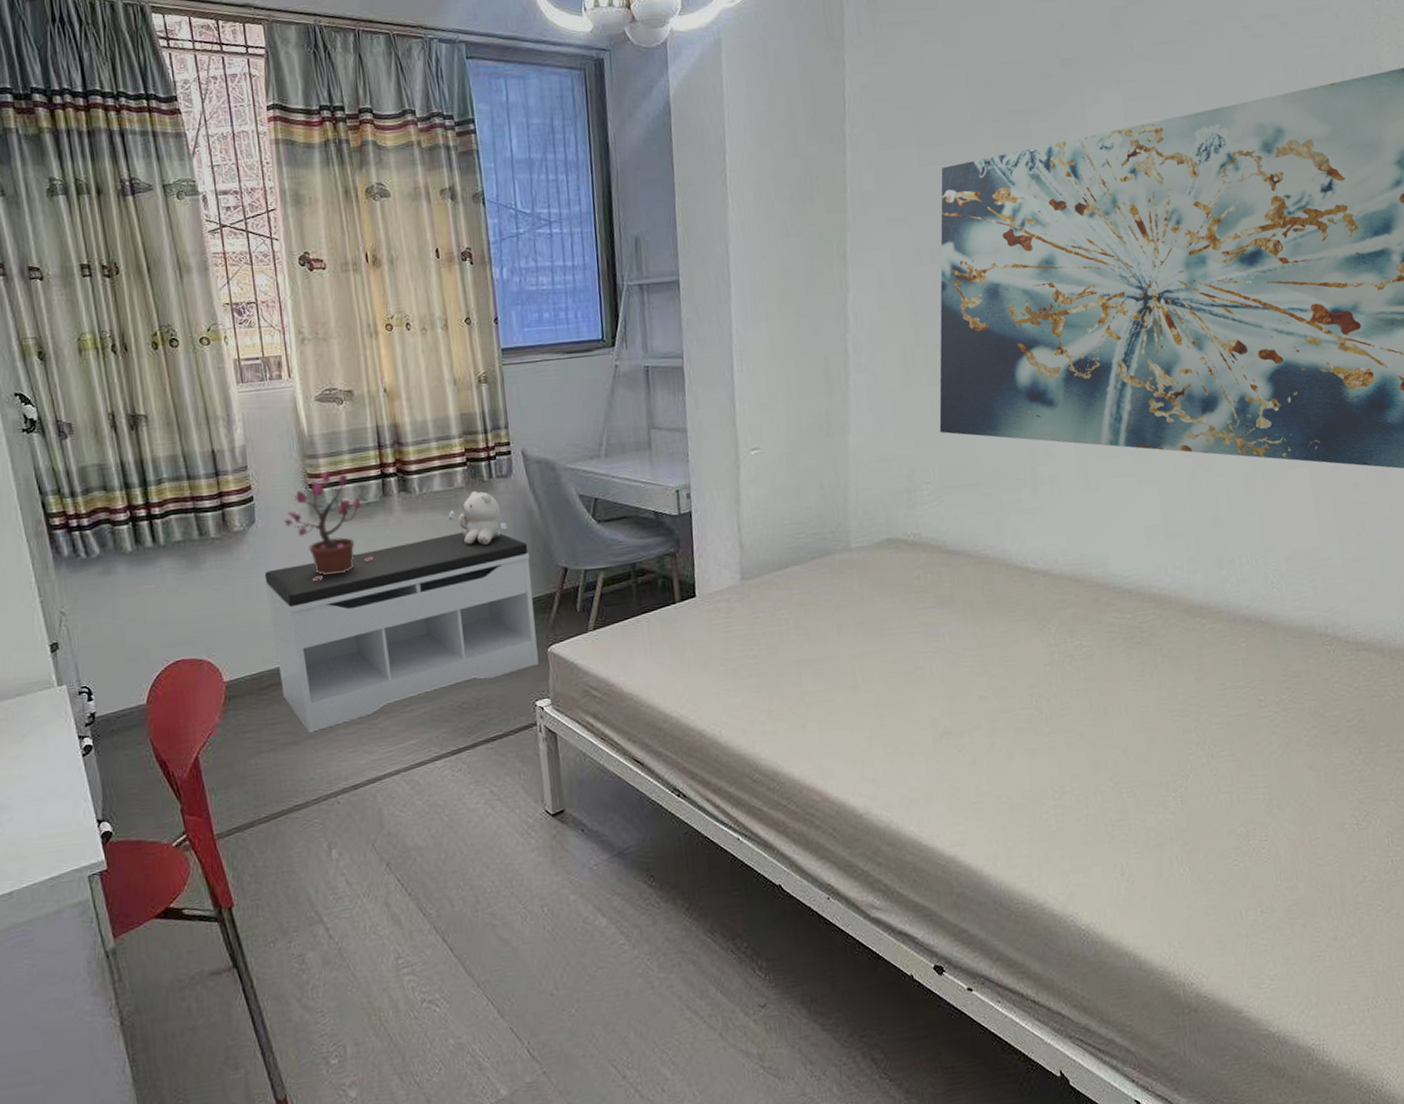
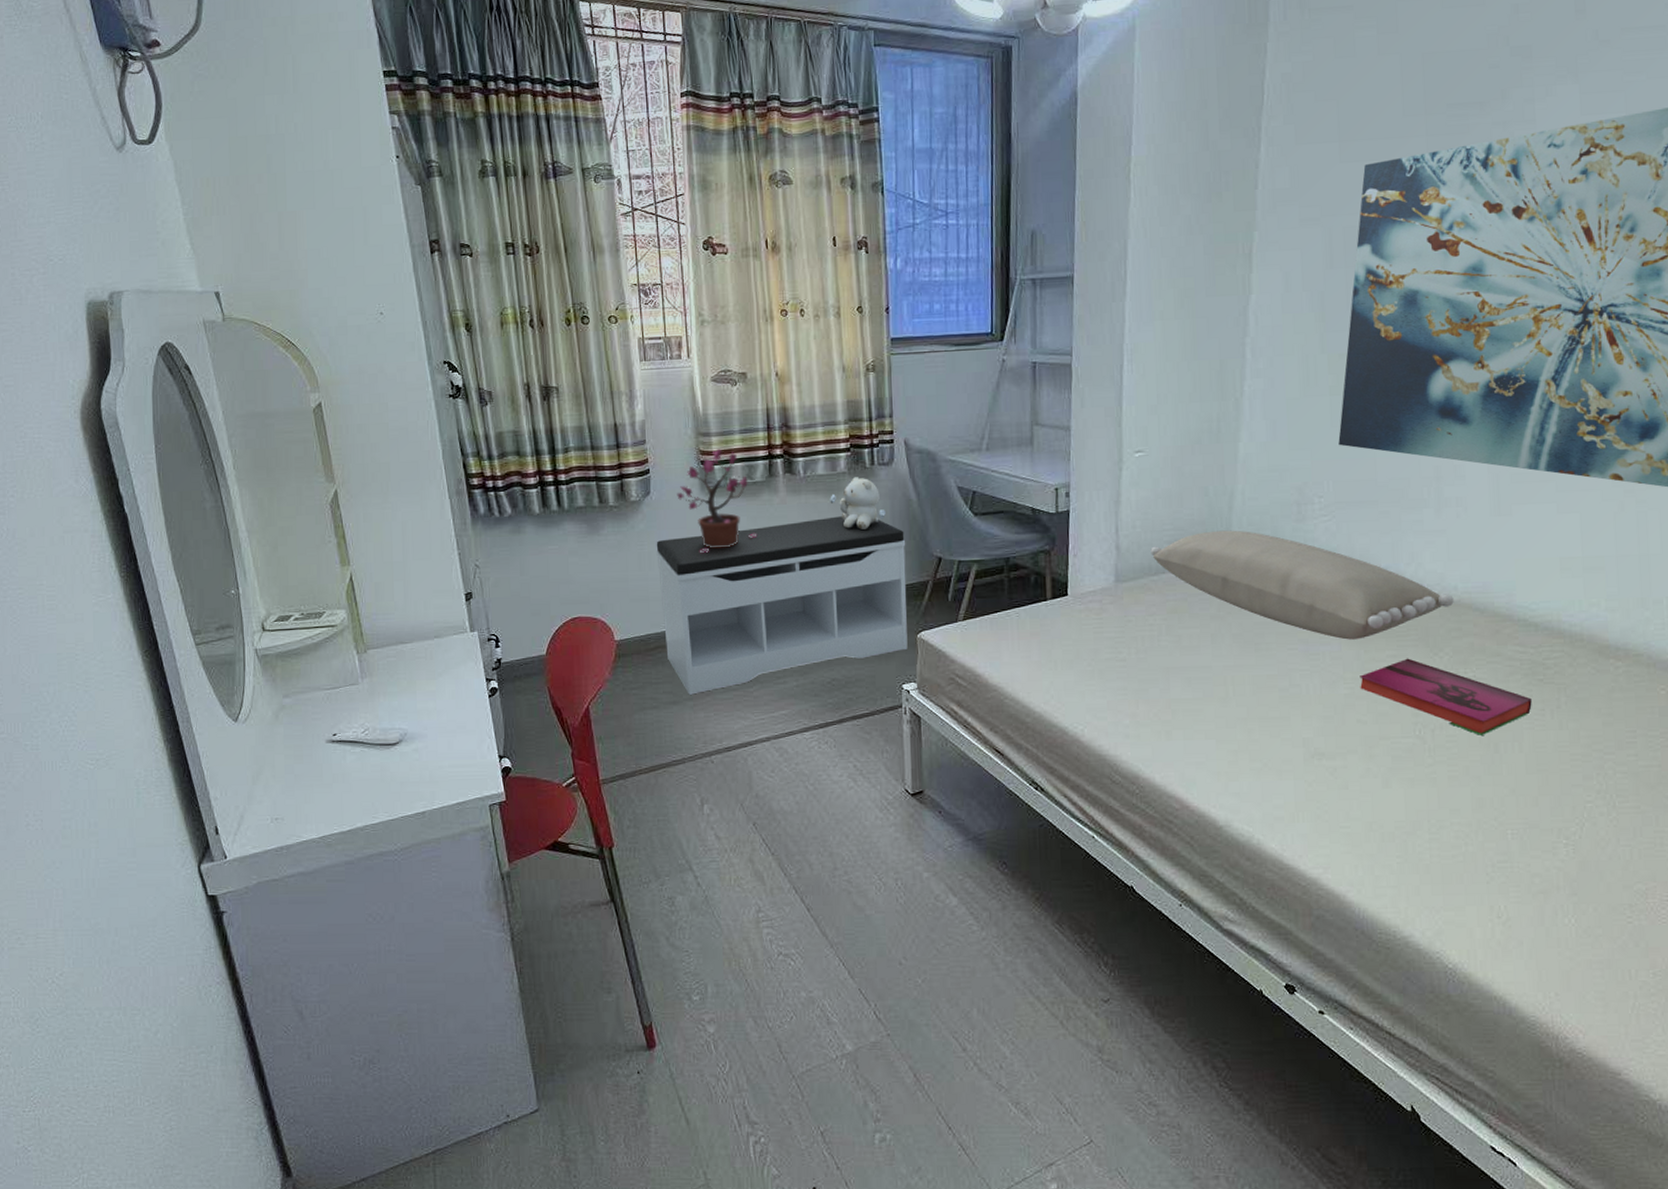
pillow: none [773,520,1056,620] -> present [1150,530,1454,640]
hardback book: none [977,632,1133,701] -> present [1360,658,1532,735]

